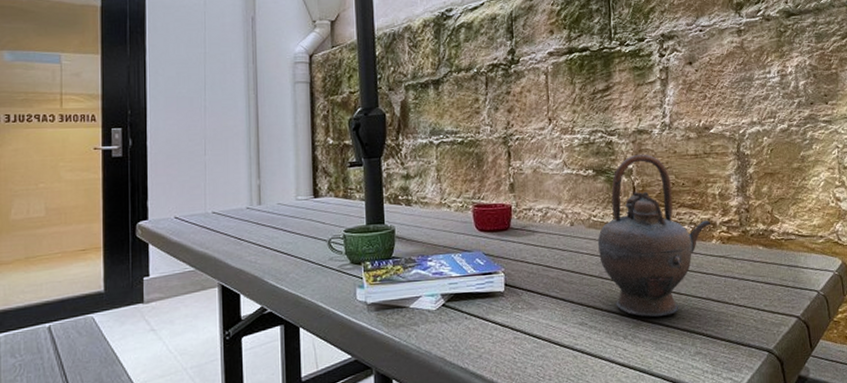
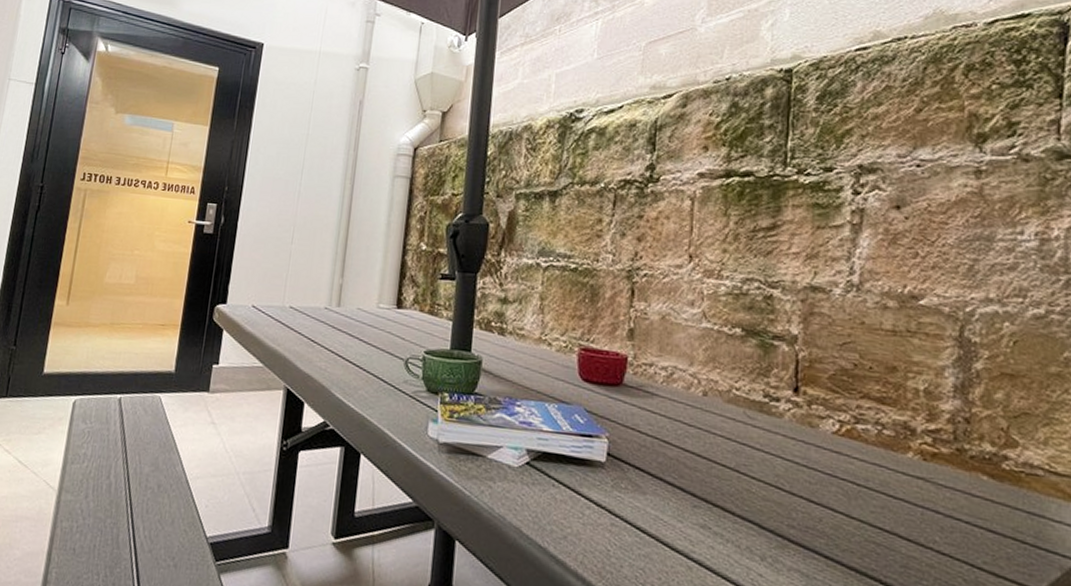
teapot: present [597,154,711,318] -> none [737,317,908,544]

